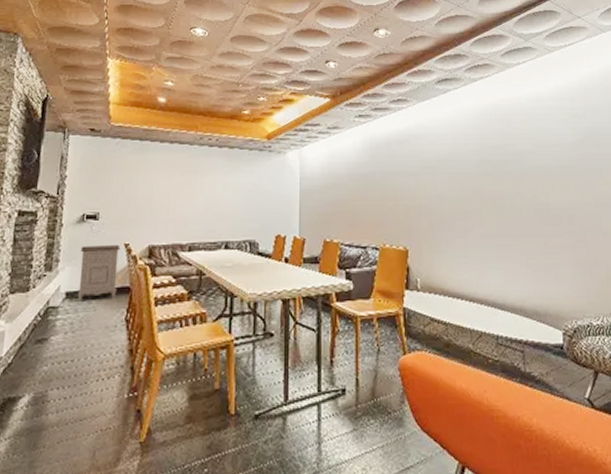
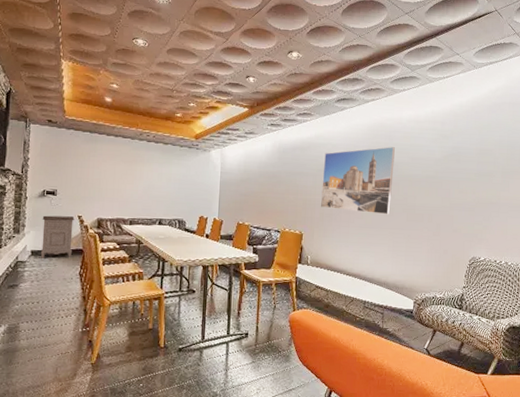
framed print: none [427,133,518,219] -> present [321,147,395,215]

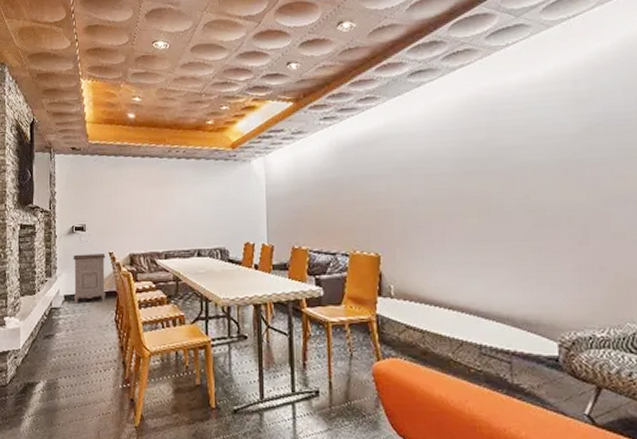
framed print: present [321,147,395,215] -> none [400,126,505,222]

